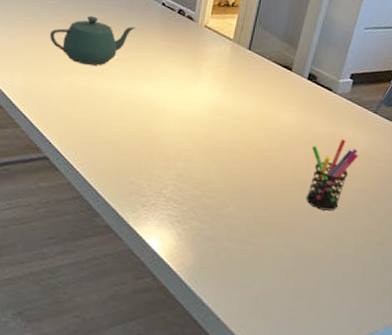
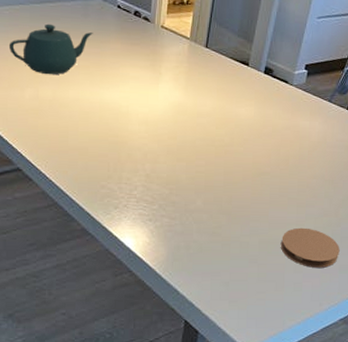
pen holder: present [306,139,358,211] -> none [267,129,315,199]
coaster: none [317,242,382,289] -> present [280,227,340,268]

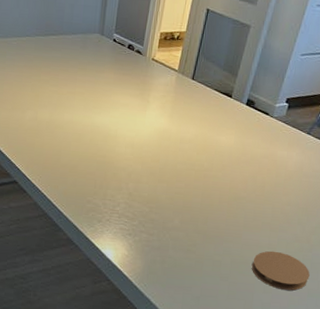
teapot: present [8,23,93,75] -> none [14,54,90,99]

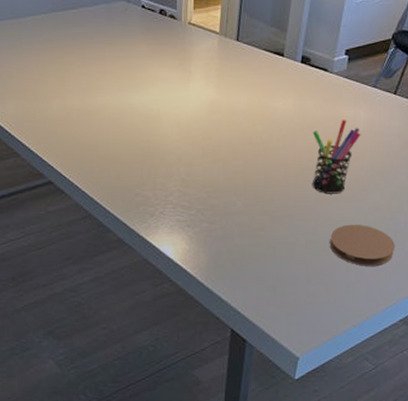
pen holder: none [242,159,292,223] -> present [312,119,361,194]

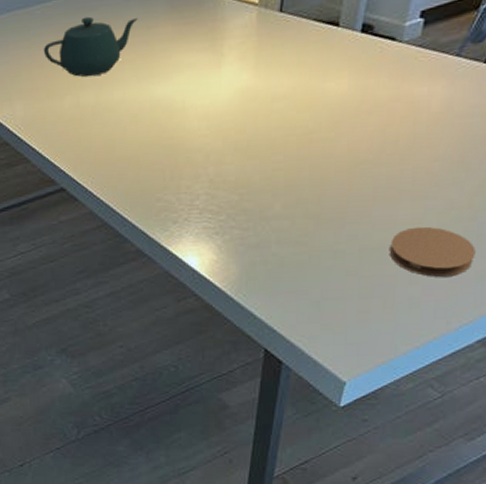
teapot: none [33,31,118,84] -> present [43,16,138,78]
pen holder: present [312,119,361,194] -> none [369,99,437,192]

